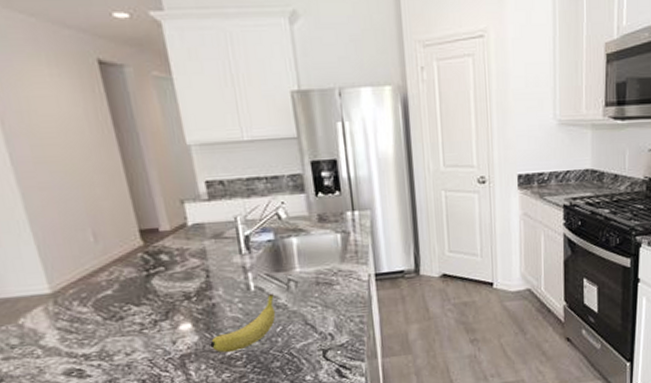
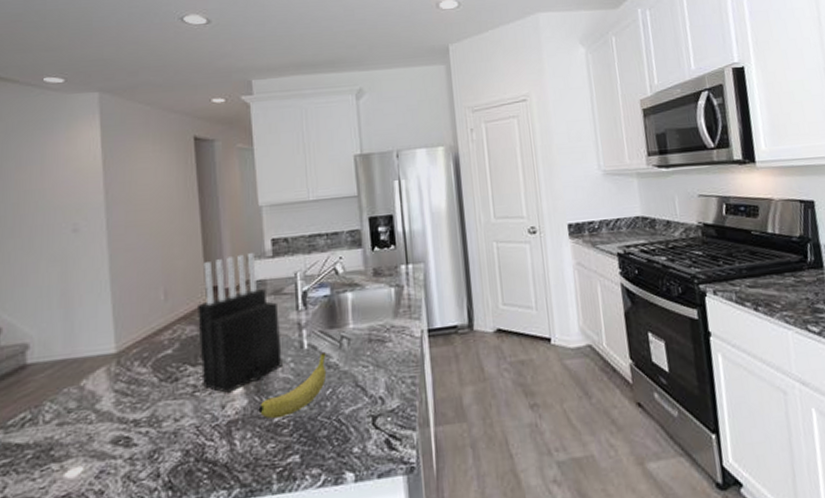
knife block: none [132,195,230,332] -> present [198,253,282,394]

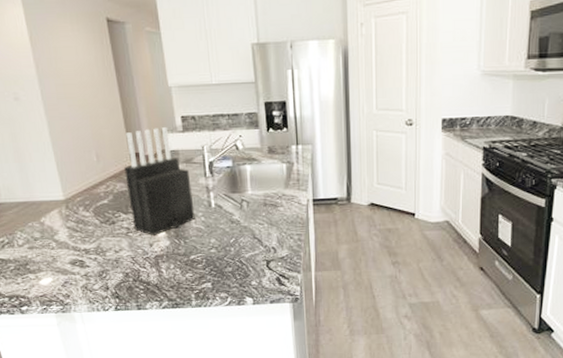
fruit: present [258,352,327,420] -> none [178,211,231,257]

